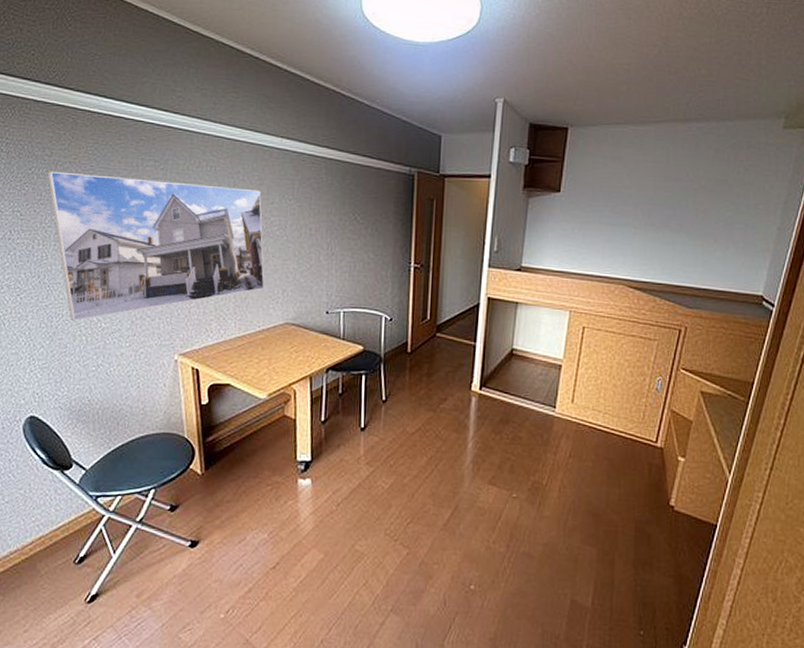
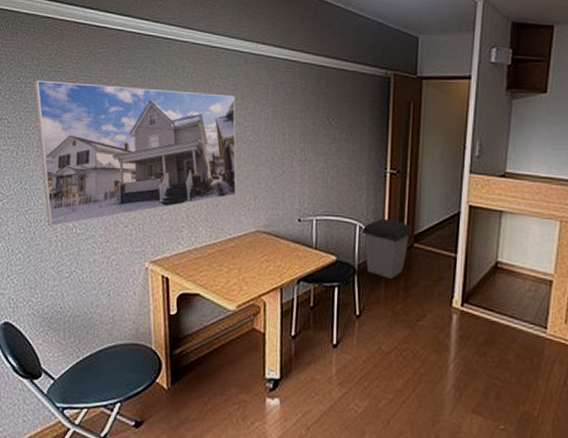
trash can: none [387,310,435,366] -> present [361,218,412,279]

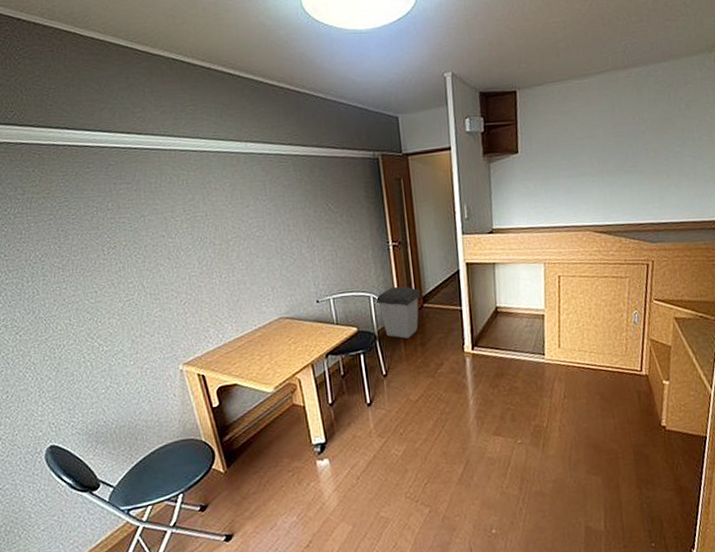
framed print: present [34,80,237,227] -> none [23,196,254,350]

